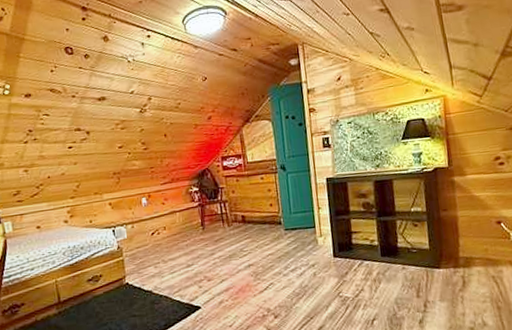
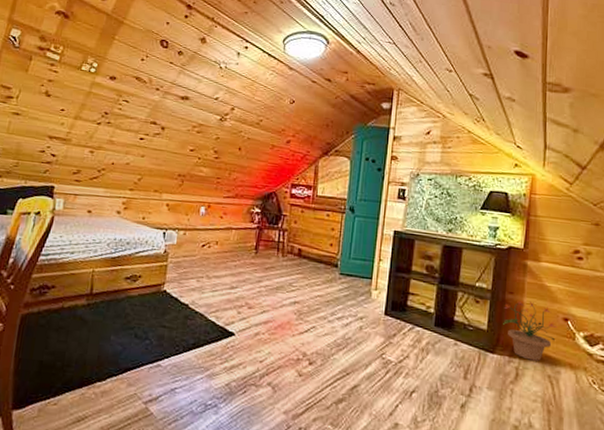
potted plant: none [441,213,493,267] -> present [503,299,558,361]

